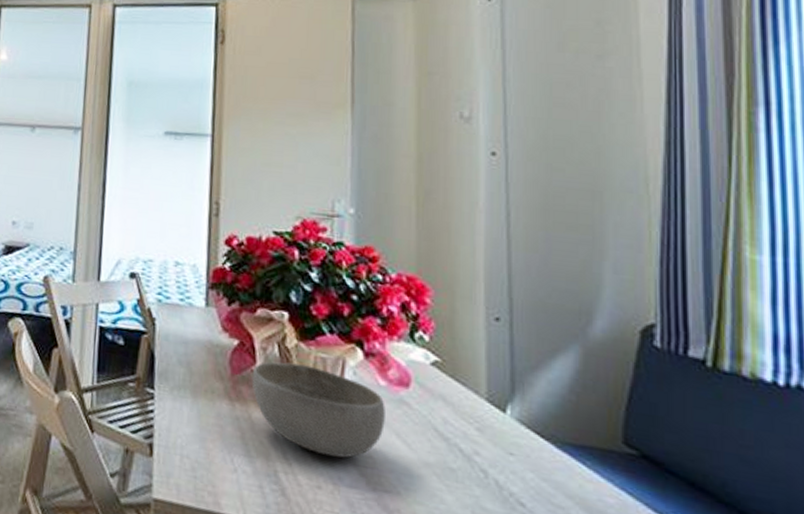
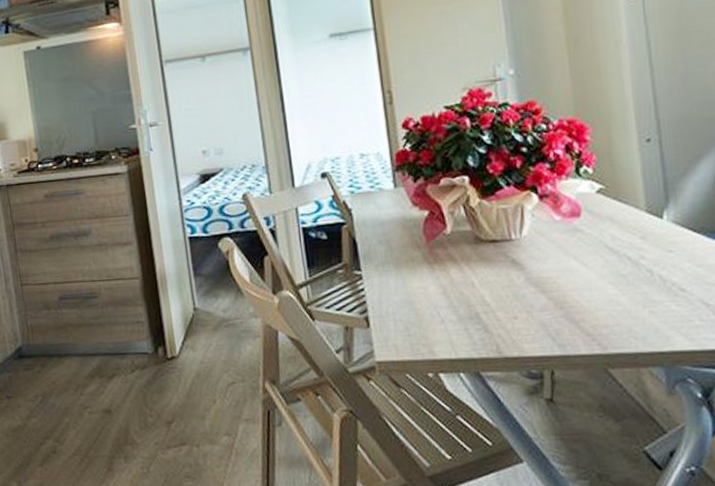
bowl: present [251,362,385,458] -> none [444,218,564,291]

